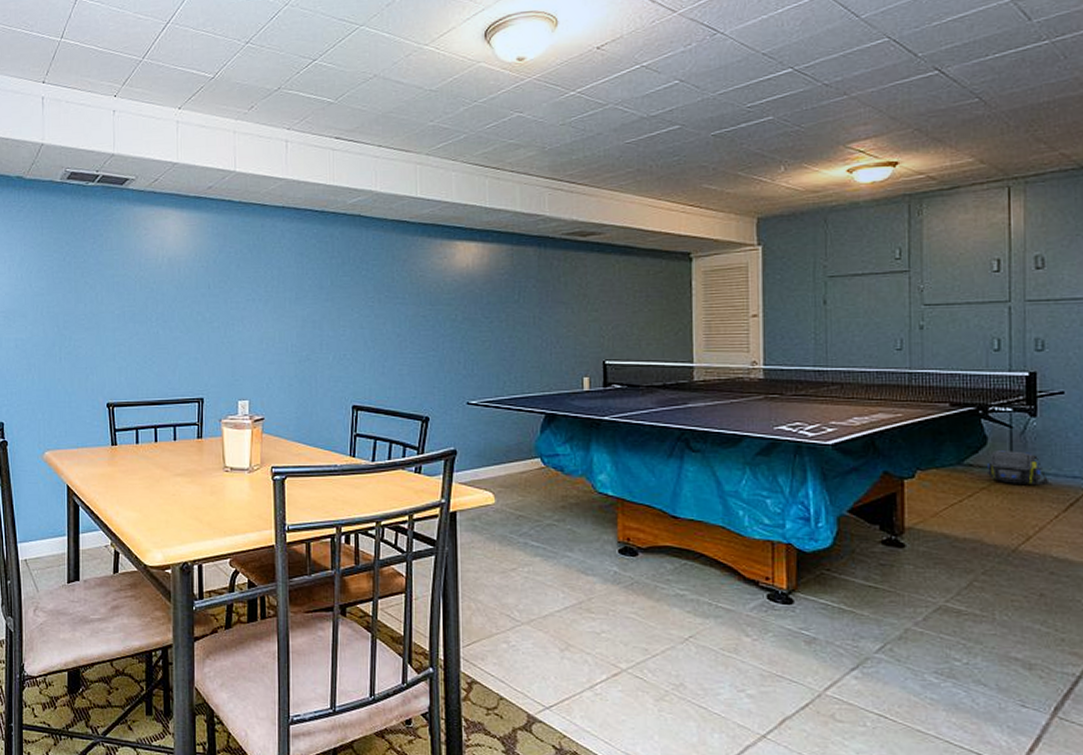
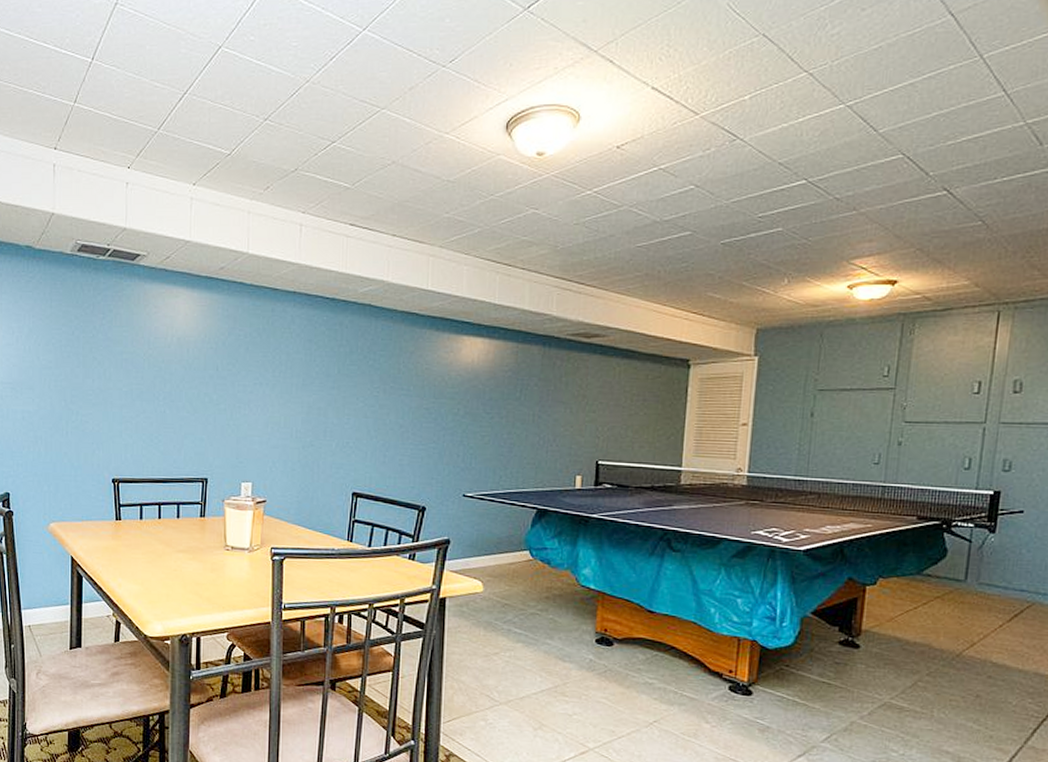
shoulder bag: present [988,450,1050,484] -> none [943,563,999,596]

